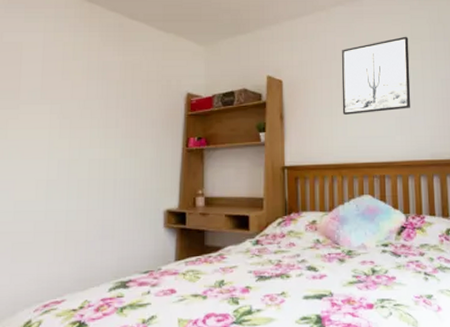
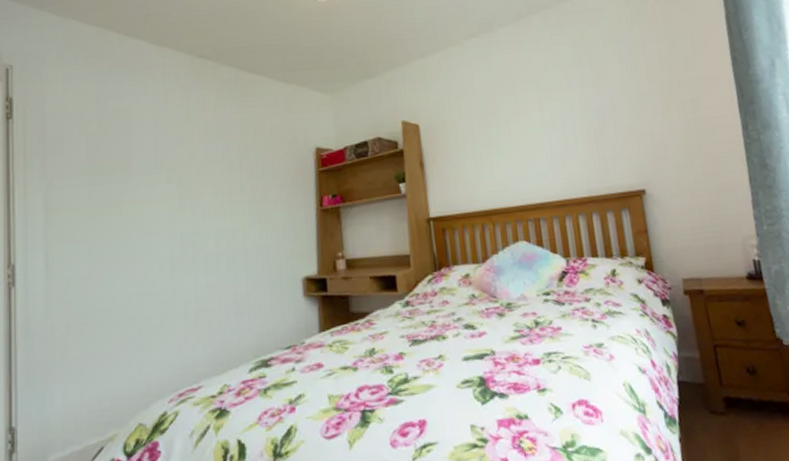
wall art: present [341,36,411,115] -> none [481,65,560,156]

